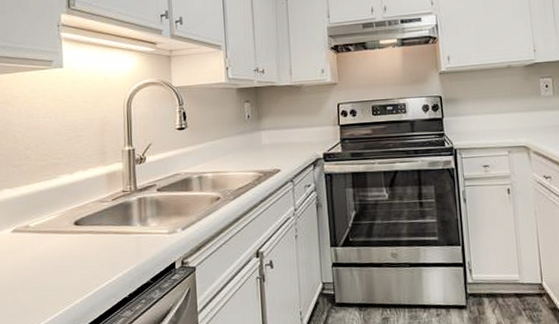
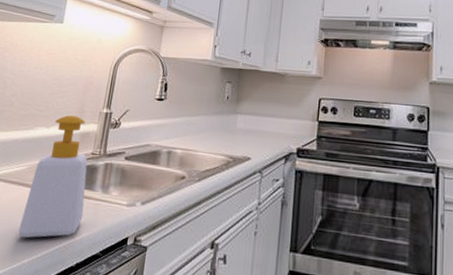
soap bottle: none [64,158,127,280] -> present [18,115,88,238]

